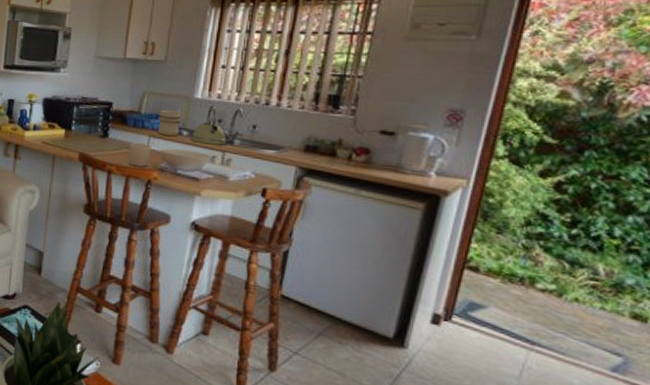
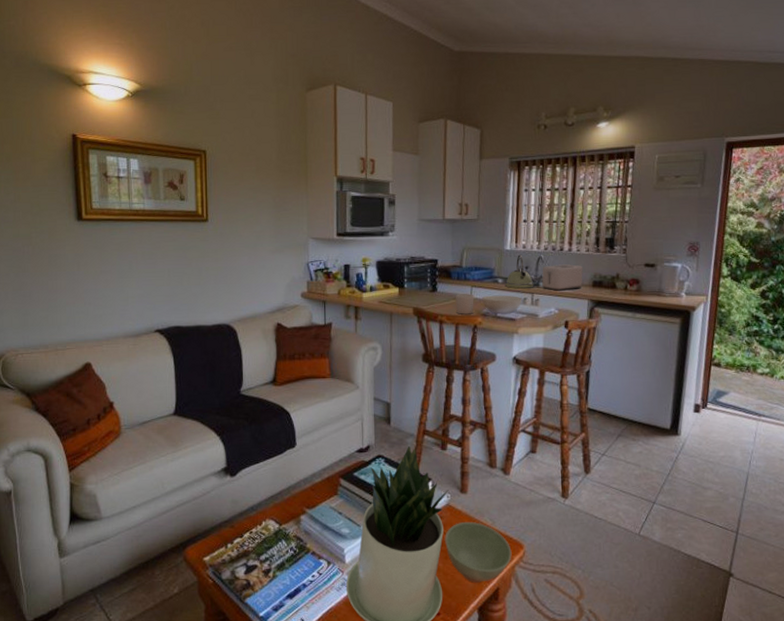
jar: present [157,109,181,138] -> none [476,261,496,286]
toaster: none [237,121,293,153] -> present [542,264,583,292]

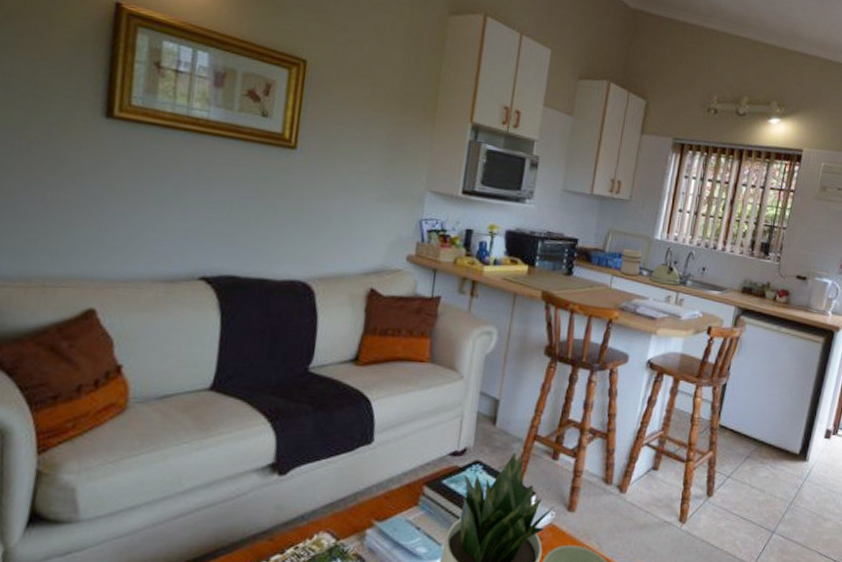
mug: present [455,294,474,314] -> none [590,281,614,307]
jar: none [476,261,496,286] -> present [620,248,642,277]
bowl: present [482,295,522,314] -> none [622,287,666,312]
toaster: present [542,264,583,292] -> none [689,263,734,294]

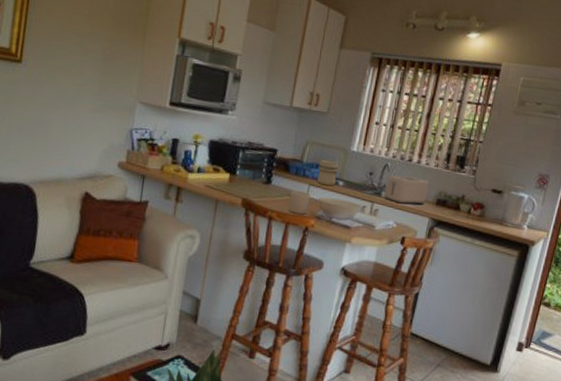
mug: none [590,281,614,307] -> present [288,190,311,215]
bowl: none [622,287,666,312] -> present [318,197,361,221]
kettle: present [649,247,681,286] -> none [344,158,376,197]
toaster: none [689,263,734,294] -> present [384,175,429,205]

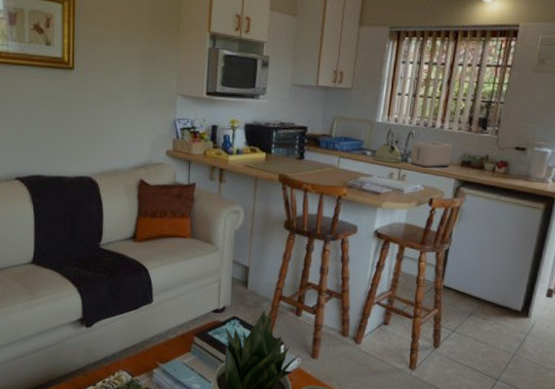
mug: present [288,190,311,215] -> none [321,163,341,185]
jar: present [317,159,339,187] -> none [346,132,366,158]
bowl: present [318,197,361,221] -> none [349,167,389,188]
kettle: none [344,158,376,197] -> present [373,128,403,163]

